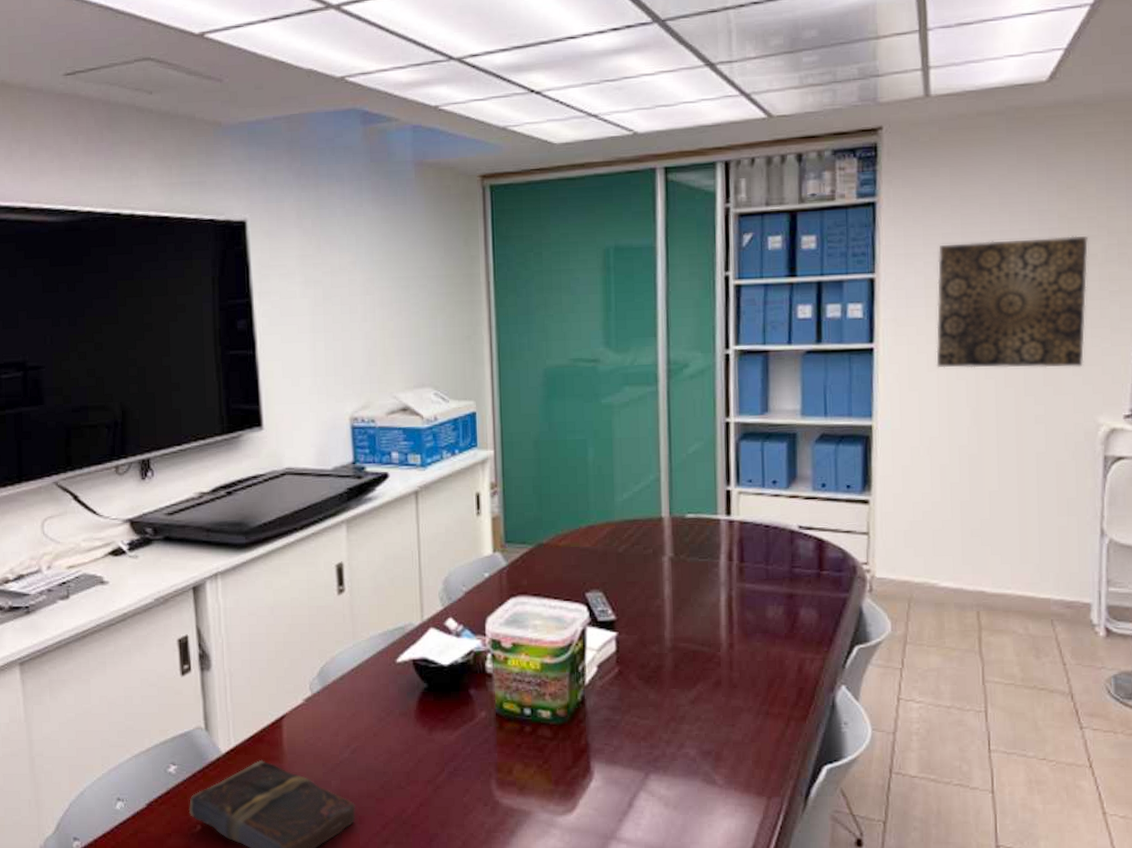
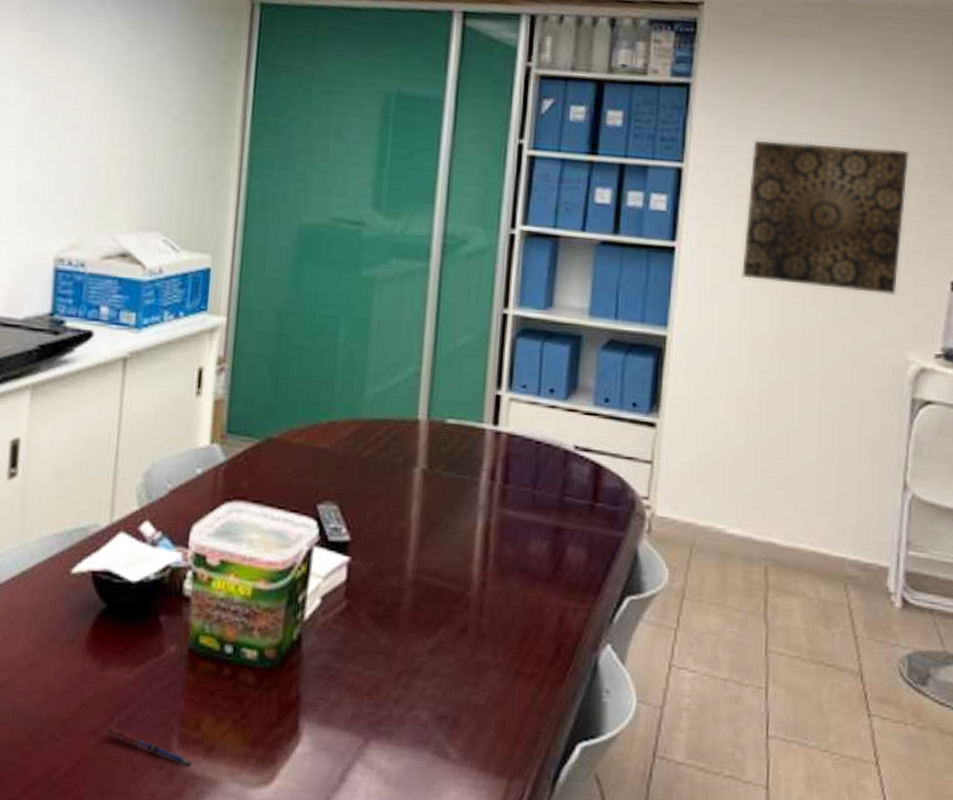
pen: none [439,776,509,802] -> present [106,726,192,766]

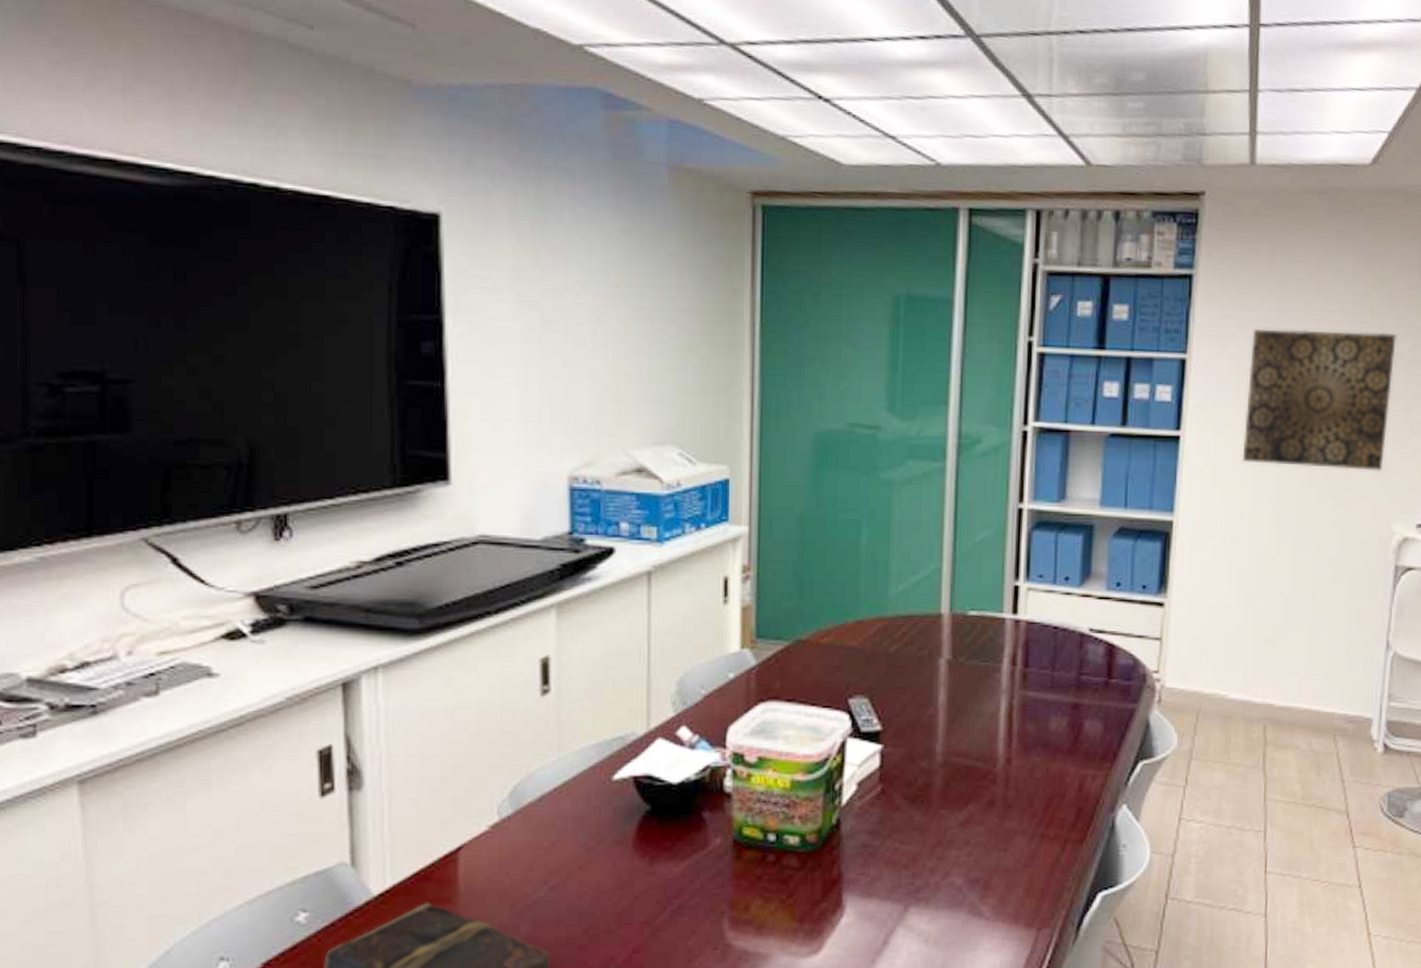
pen: present [106,726,192,766] -> none [659,916,743,944]

